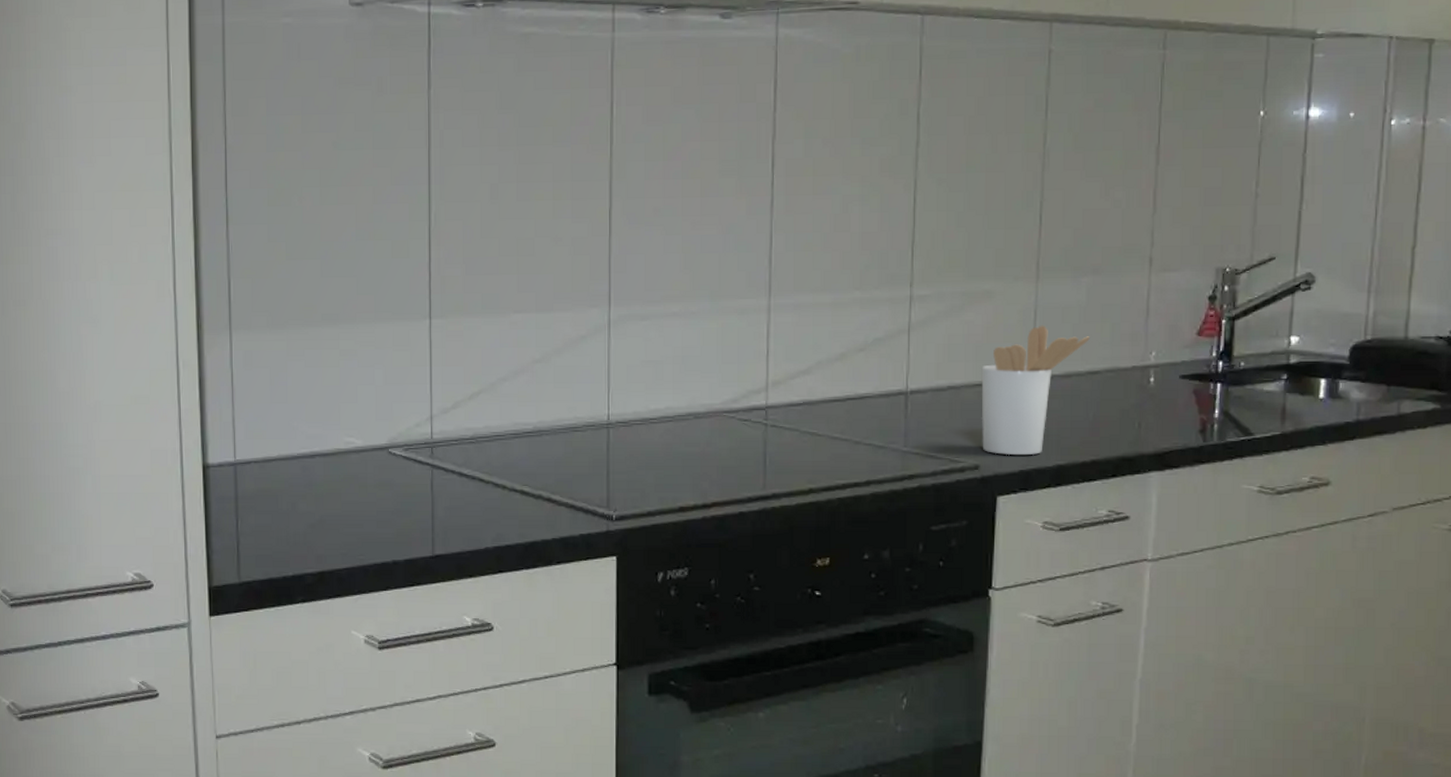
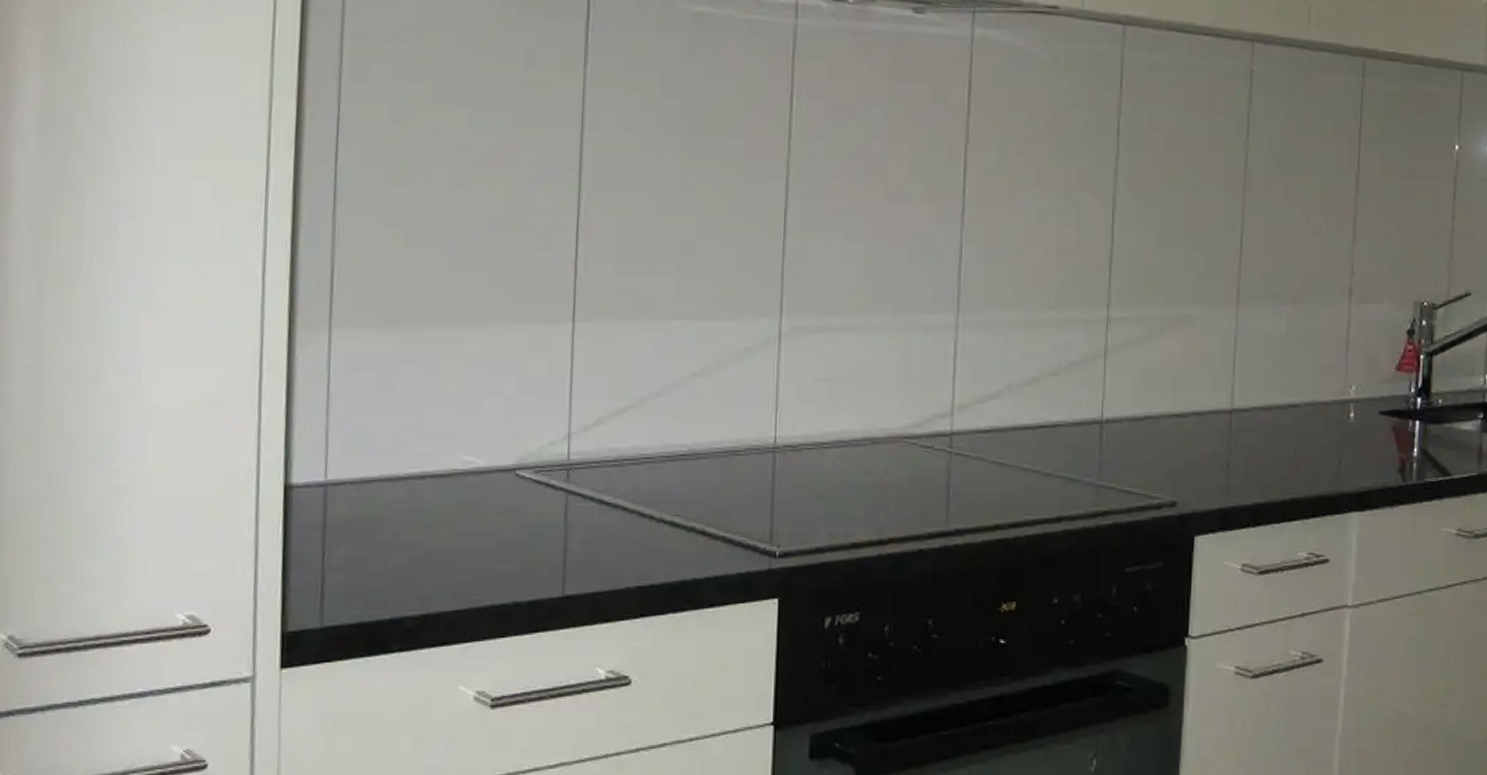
utensil holder: present [981,325,1090,456] -> none [1179,354,1290,493]

